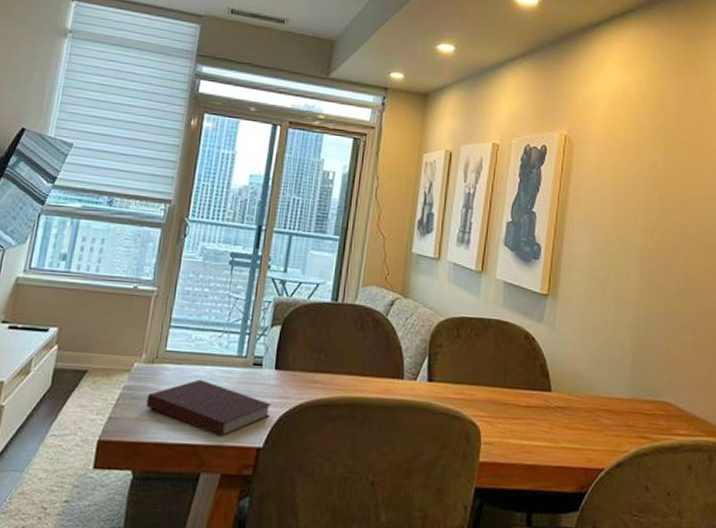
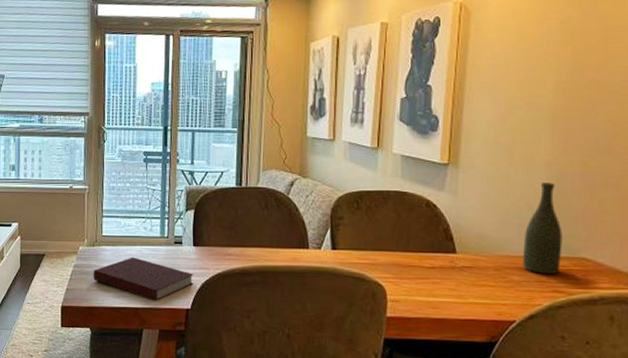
bottle: none [613,321,648,419] -> present [523,182,562,275]

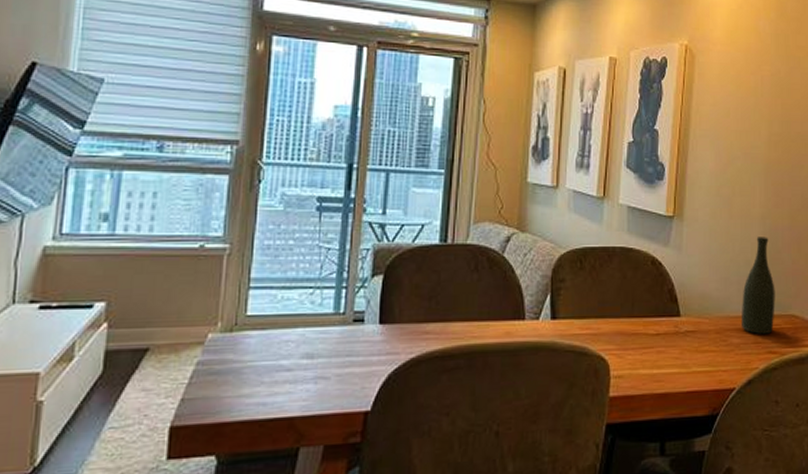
notebook: present [93,257,194,301] -> none [226,344,377,405]

